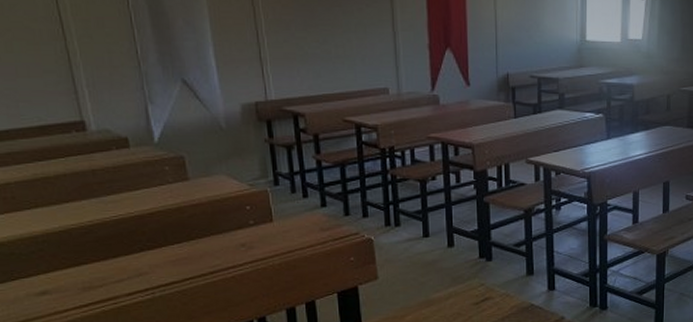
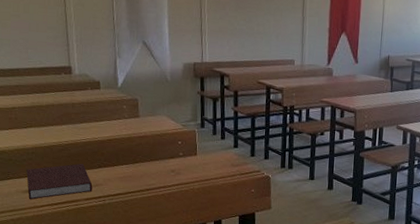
notebook: none [38,249,135,303] -> present [26,164,93,199]

